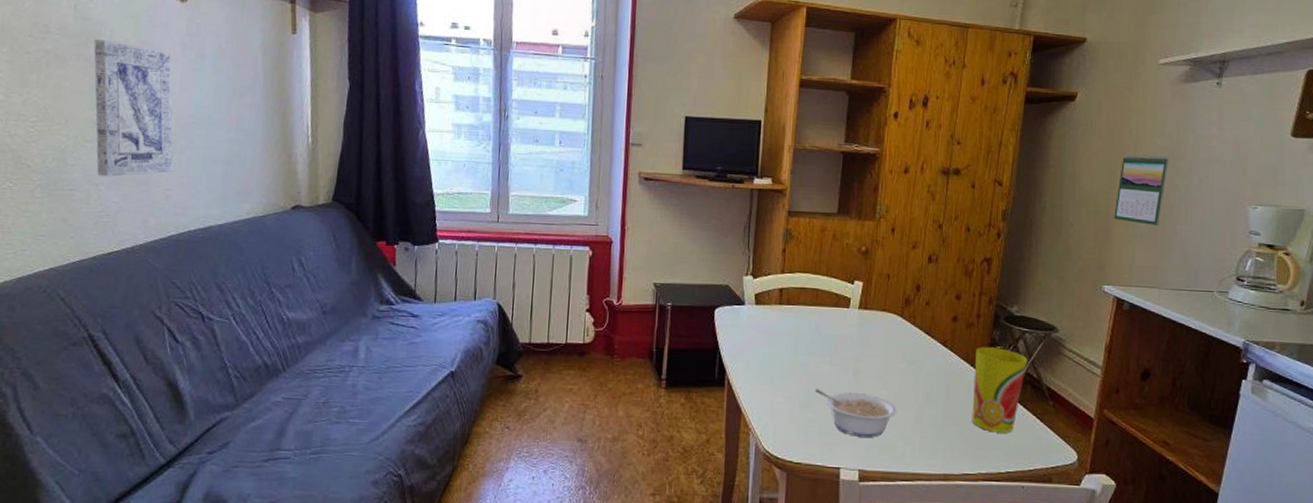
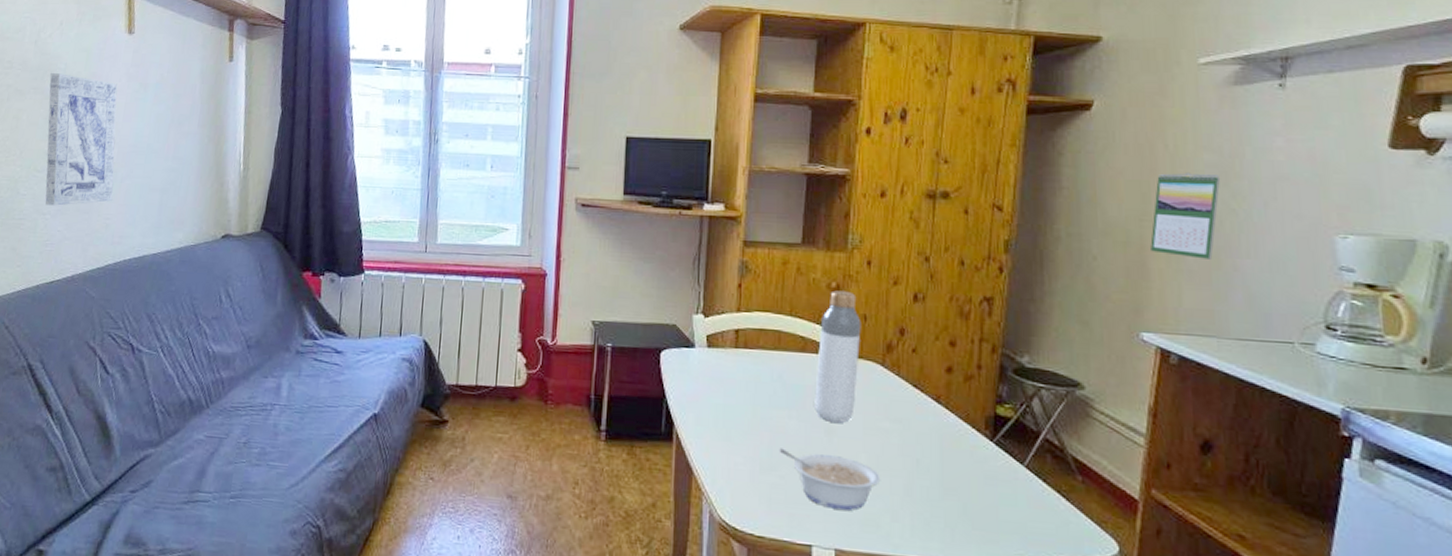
bottle: none [845,254,885,365] -> present [814,290,861,423]
cup: present [972,347,1028,433] -> none [976,405,1046,513]

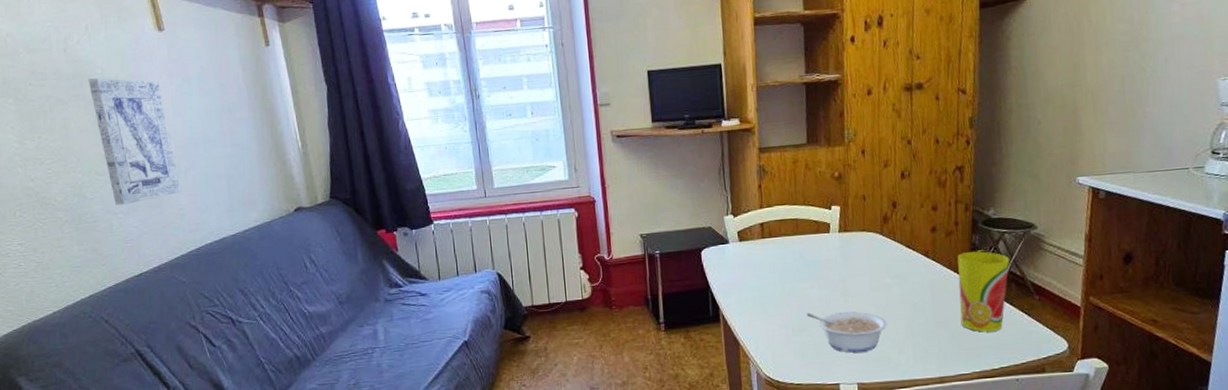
bottle: present [814,290,861,423] -> none [829,178,863,286]
cup: none [976,405,1046,513] -> present [957,251,1010,332]
calendar: present [1150,172,1221,259] -> none [1081,41,1133,112]

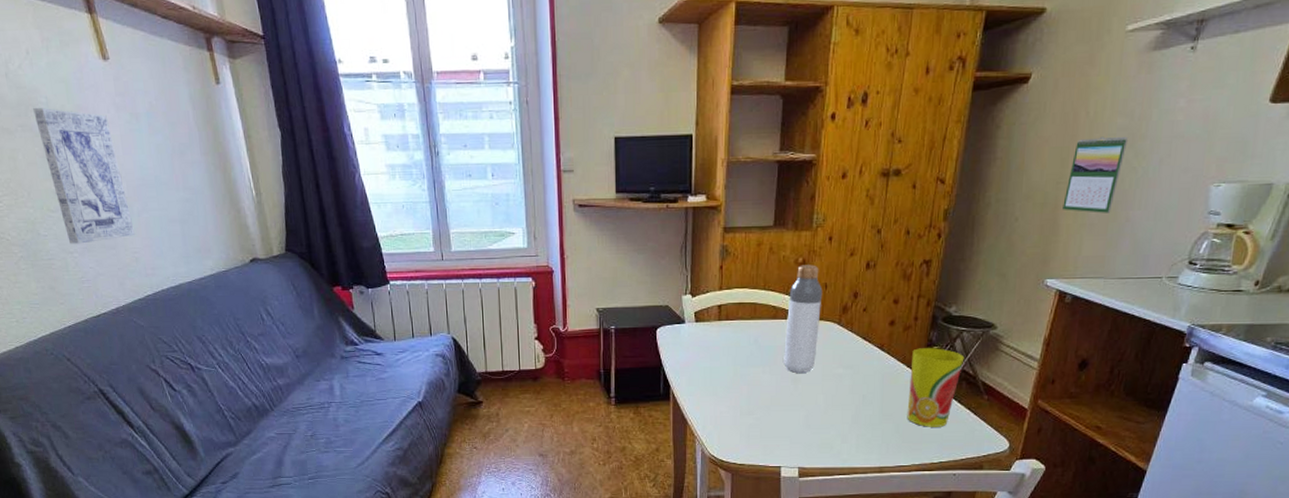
legume: present [806,311,888,353] -> none [755,397,835,438]
bottle: none [829,178,863,286] -> present [784,265,823,373]
calendar: none [1081,41,1133,112] -> present [1063,136,1129,213]

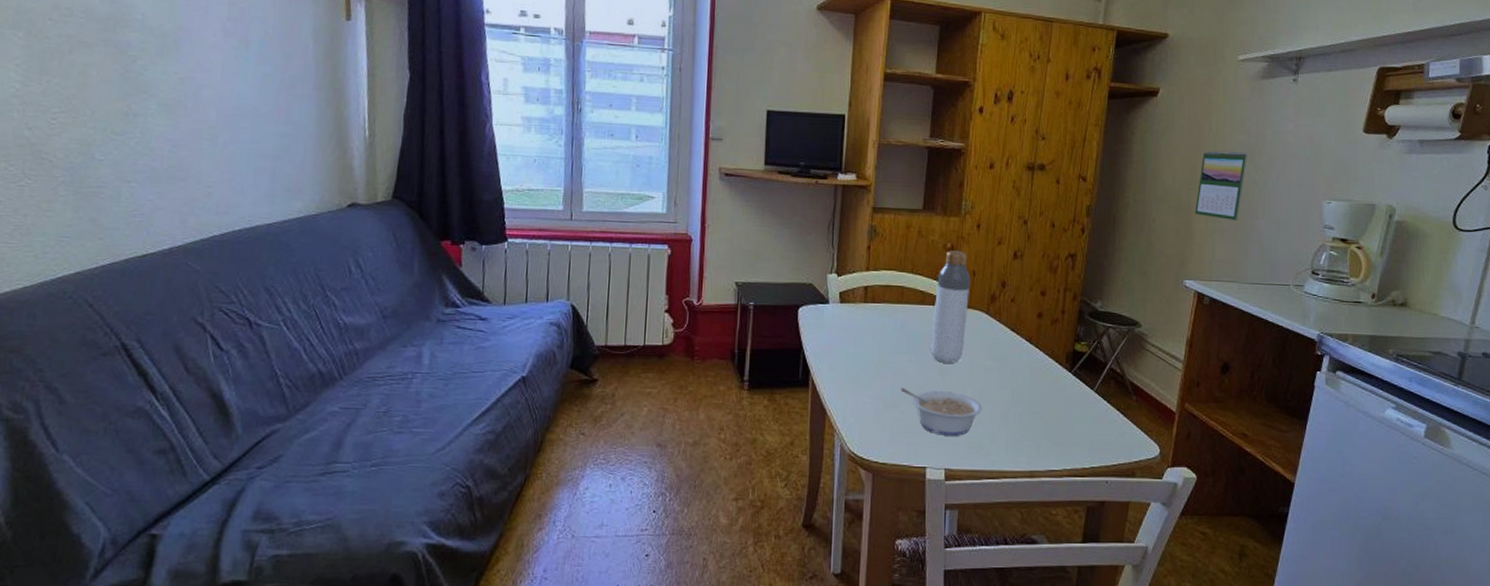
wall art: present [33,107,135,244] -> none [123,23,215,173]
legume: none [755,397,835,438] -> present [900,387,983,436]
cup: present [907,348,965,427] -> none [1057,343,1112,429]

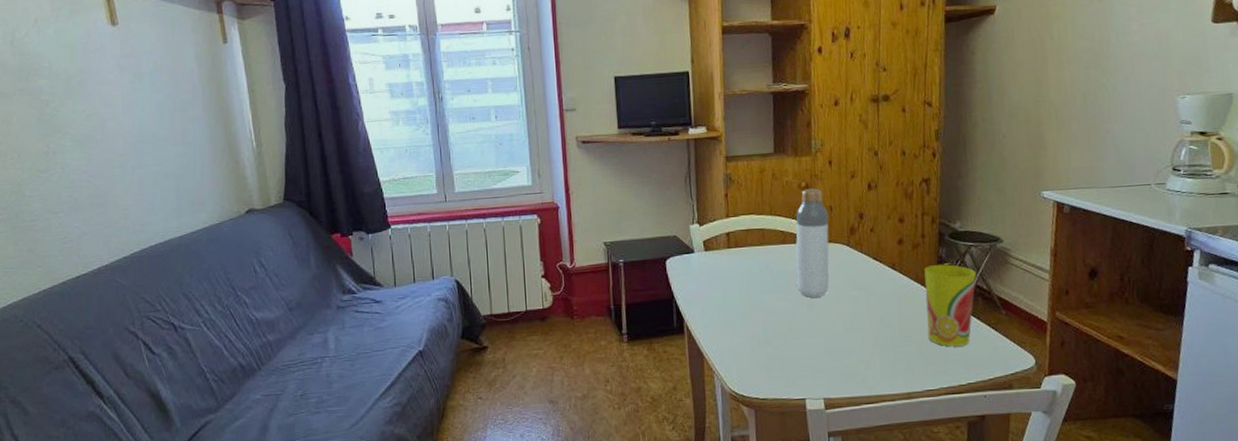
legume: present [900,387,983,436] -> none [772,324,855,367]
cup: none [1057,343,1112,429] -> present [924,264,977,347]
calendar: present [1195,150,1248,221] -> none [1045,58,1094,127]

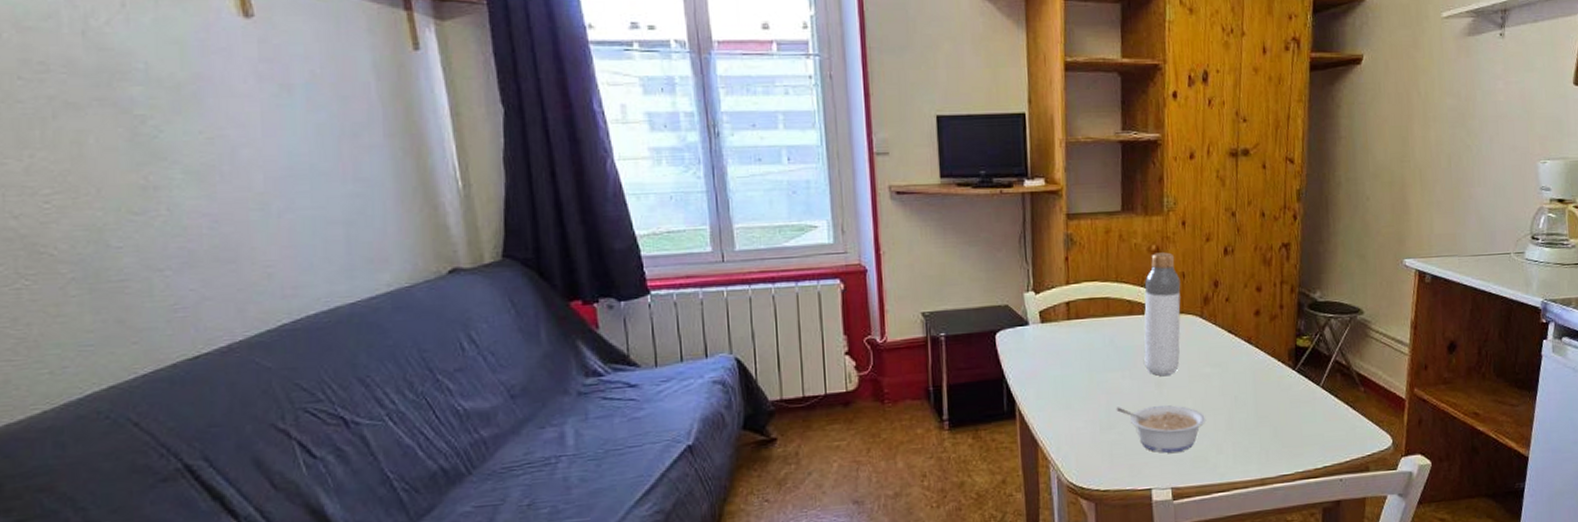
legume: none [772,324,855,367] -> present [1116,405,1207,453]
cup: present [924,264,977,347] -> none [1282,338,1336,428]

